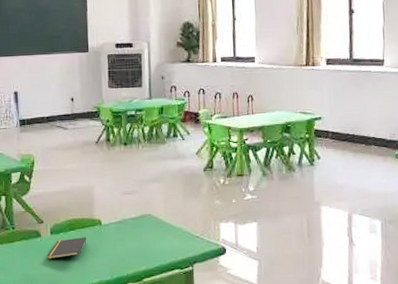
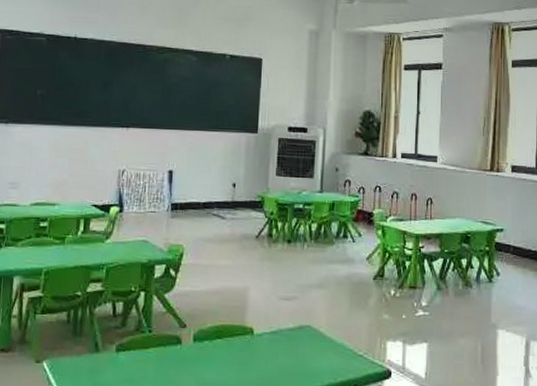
notepad: present [46,237,87,259] -> none [185,347,235,372]

